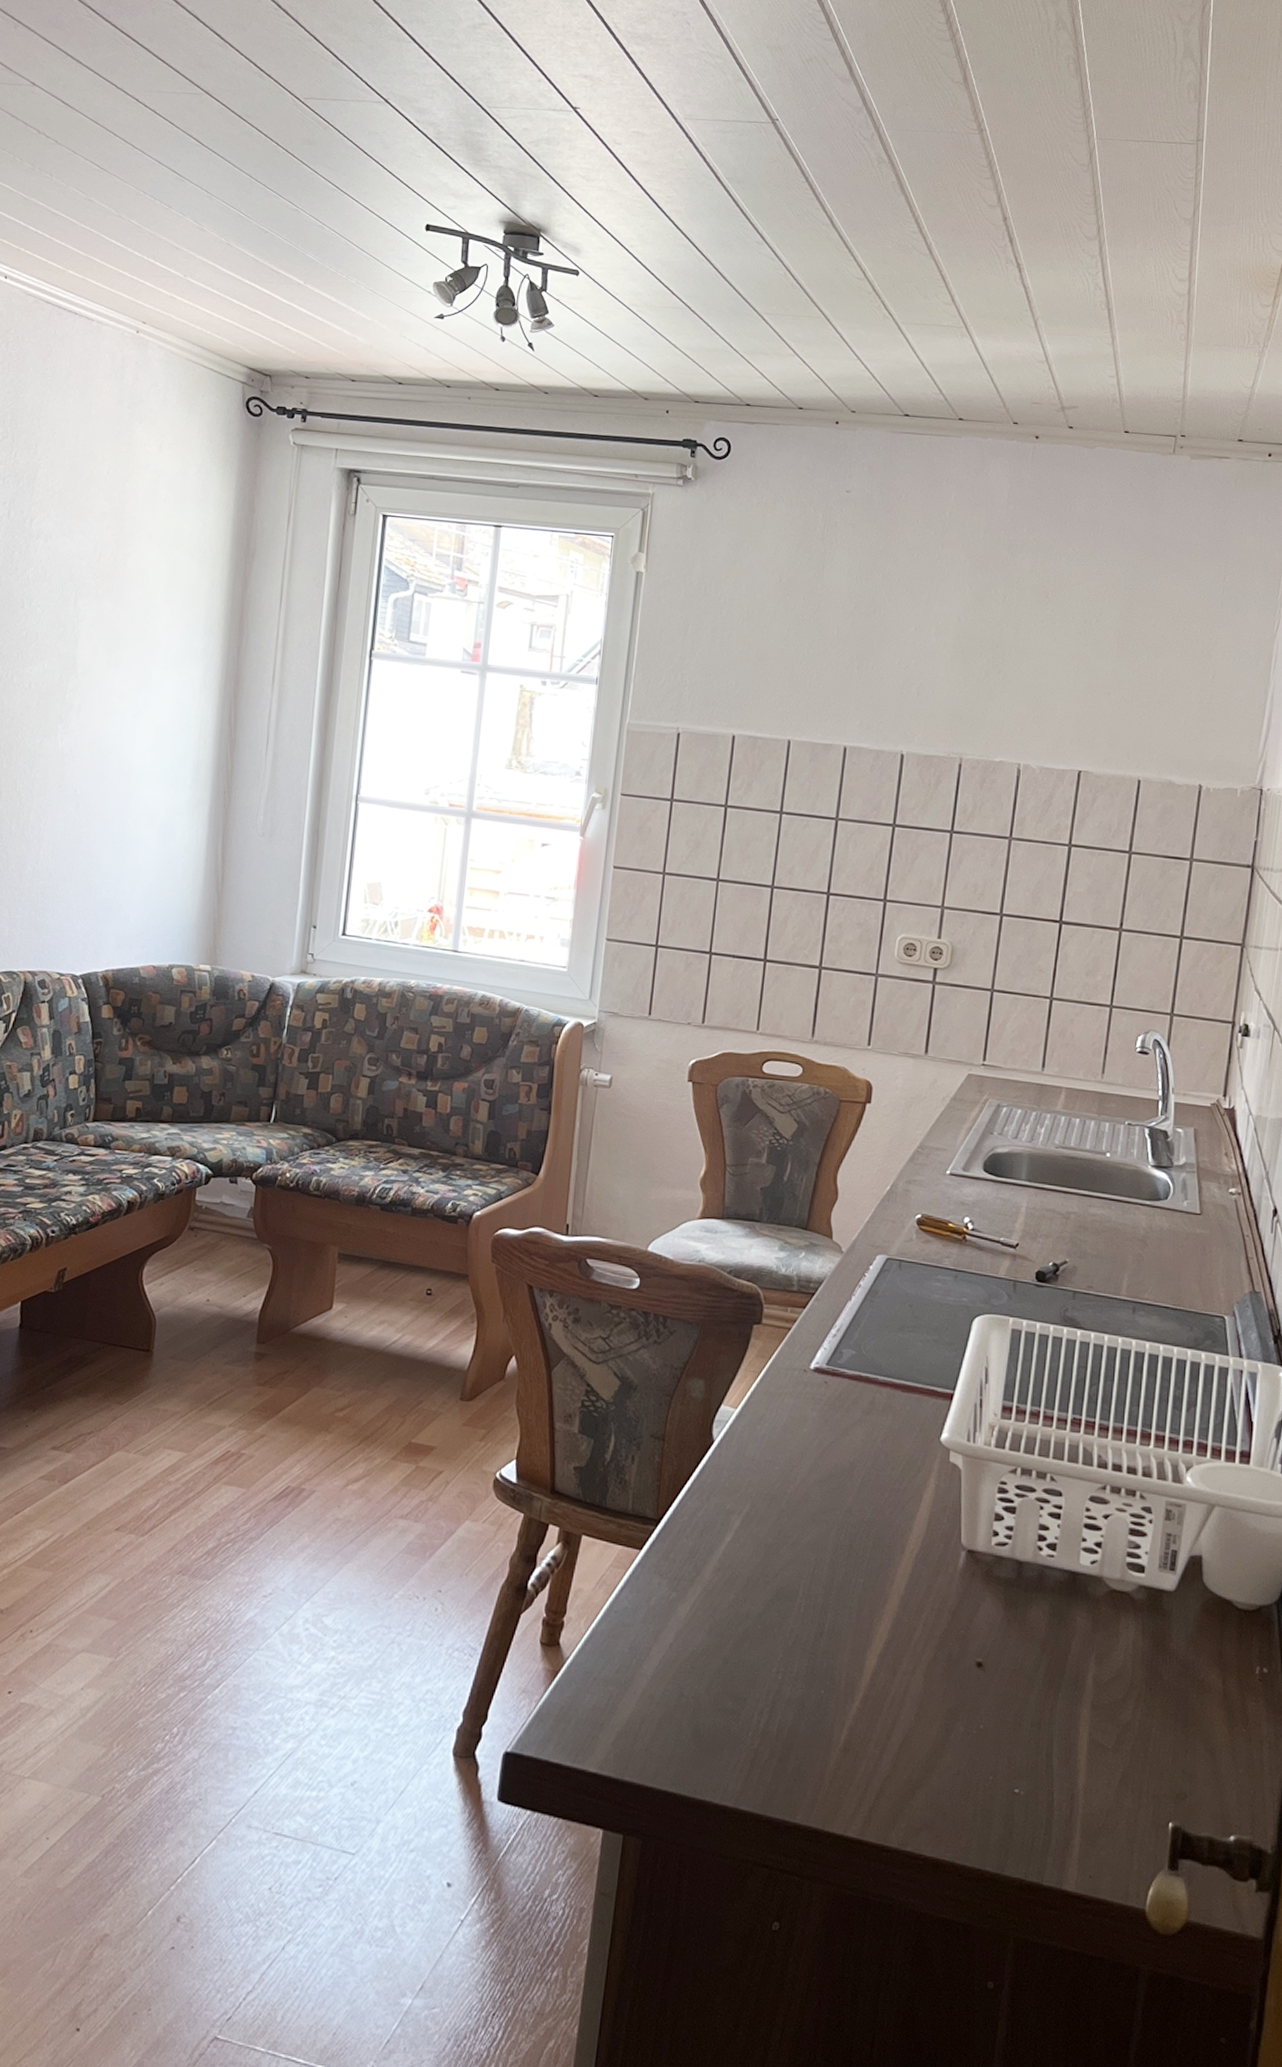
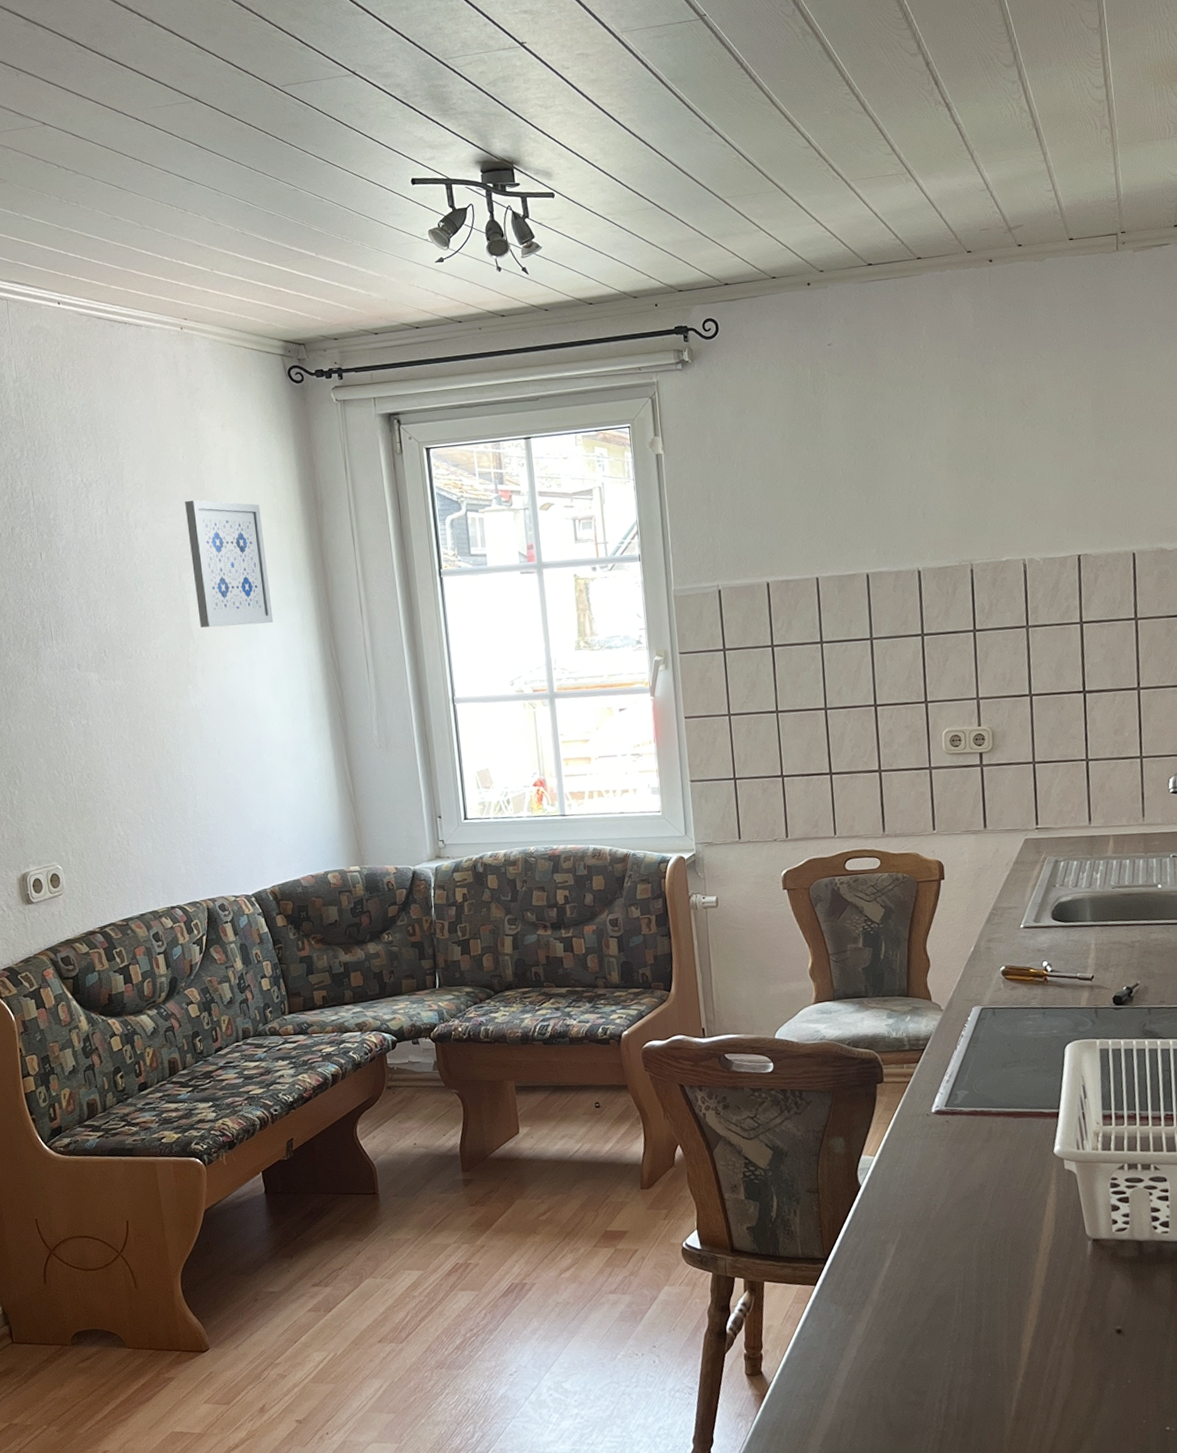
wall art: none [87,520,184,672] -> present [185,500,274,628]

